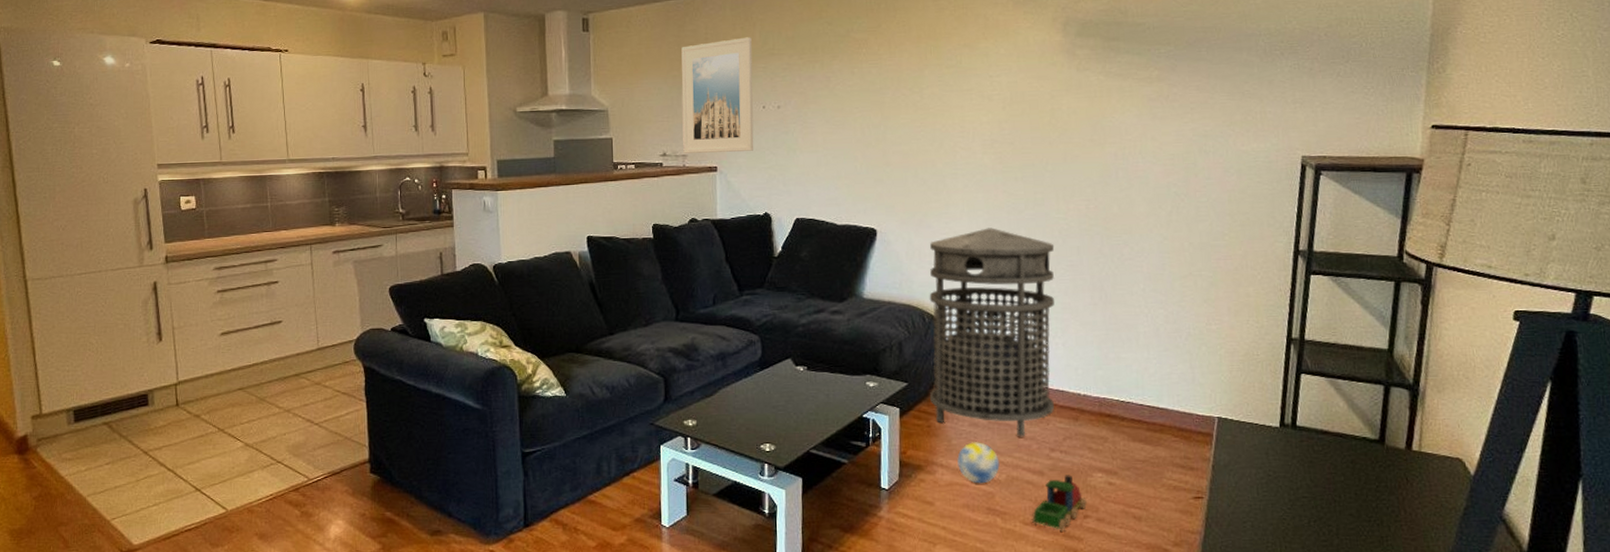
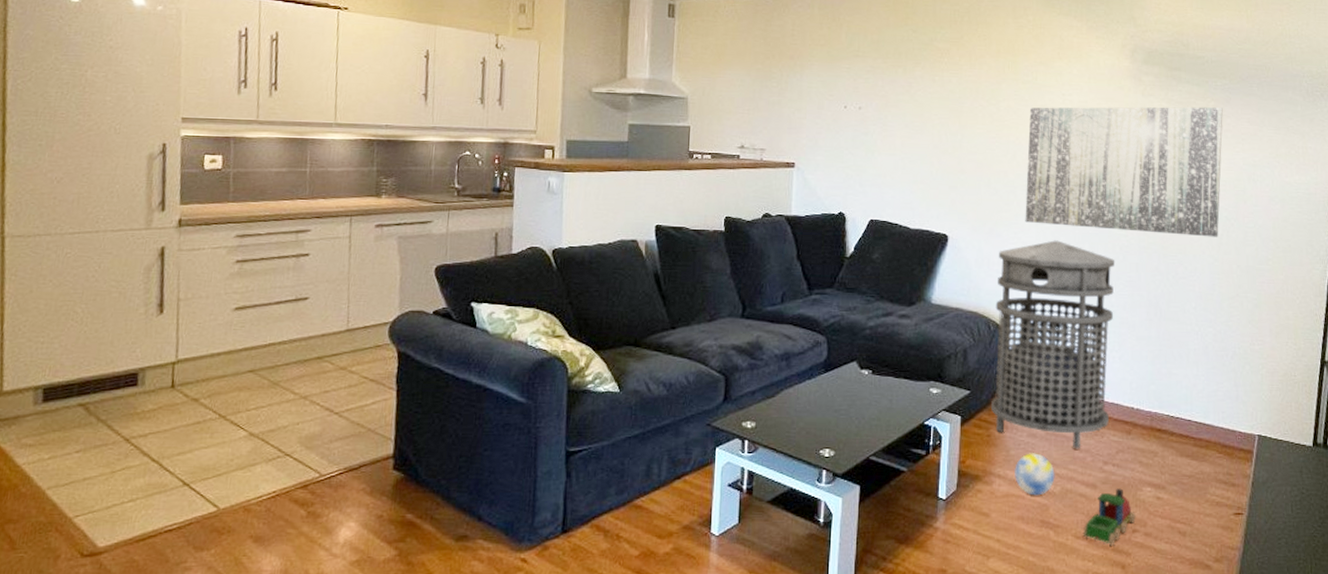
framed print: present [681,37,754,153] -> none [762,37,838,149]
wall art: none [955,75,1169,215] -> present [1025,107,1223,237]

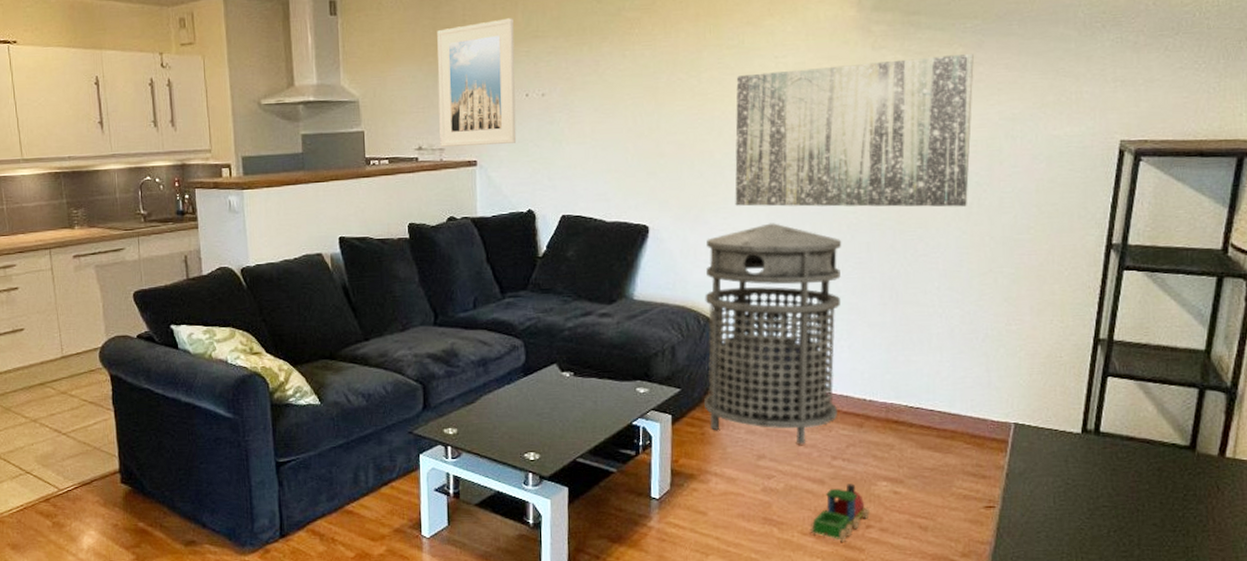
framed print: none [762,37,838,149] -> present [437,18,517,147]
decorative ball: present [1015,453,1055,496] -> none [732,450,778,493]

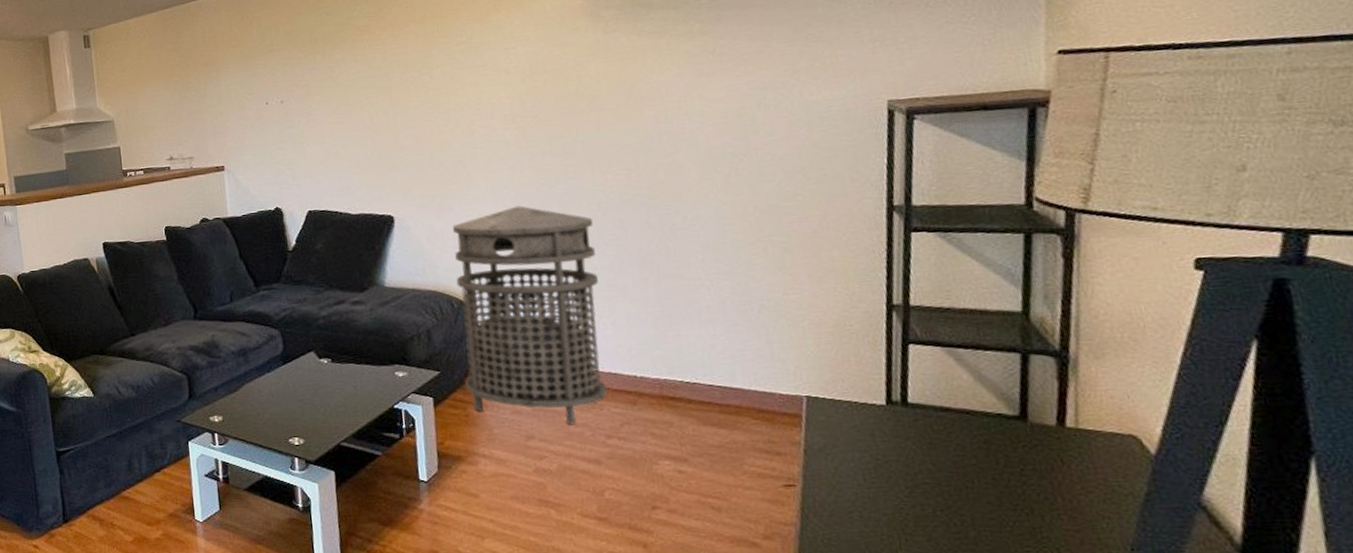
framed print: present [437,18,517,147] -> none [180,36,260,156]
wall art: present [735,53,974,207] -> none [468,28,724,192]
toy train: present [810,483,870,542] -> none [590,463,654,524]

